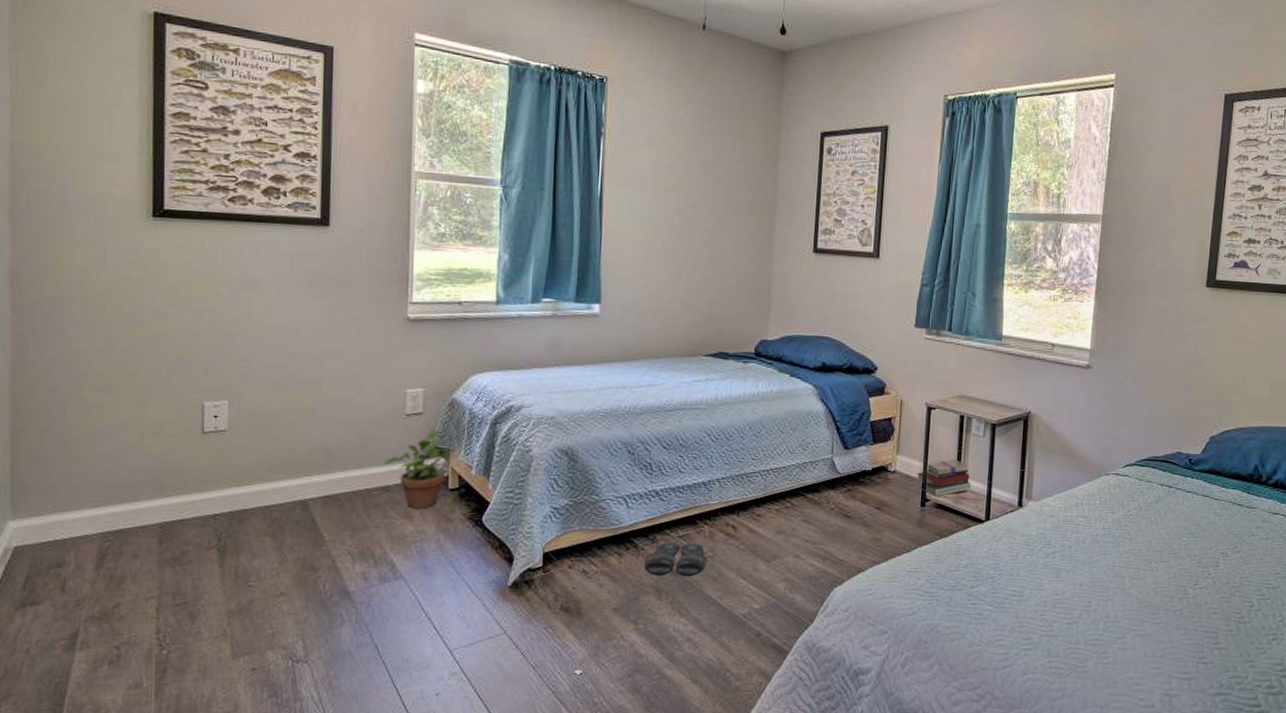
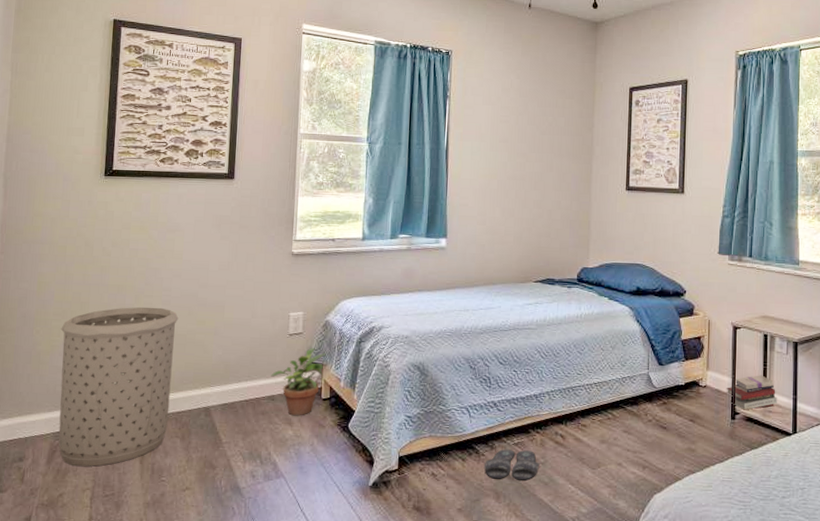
laundry basket: none [103,381,262,573] -> present [58,307,179,467]

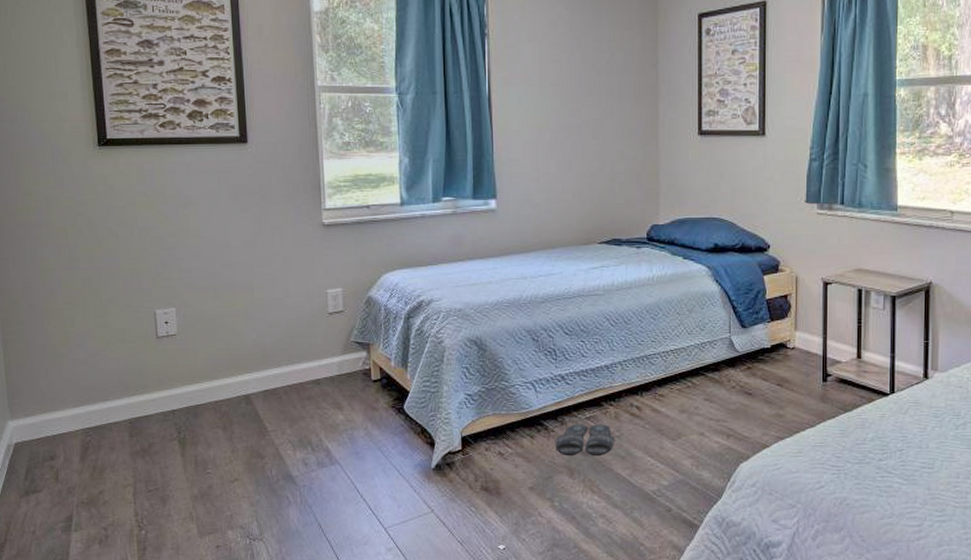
laundry basket: present [58,307,179,467] -> none [74,290,207,463]
potted plant: present [271,347,326,416] -> none [313,326,372,400]
books: present [726,375,777,410] -> none [816,333,873,372]

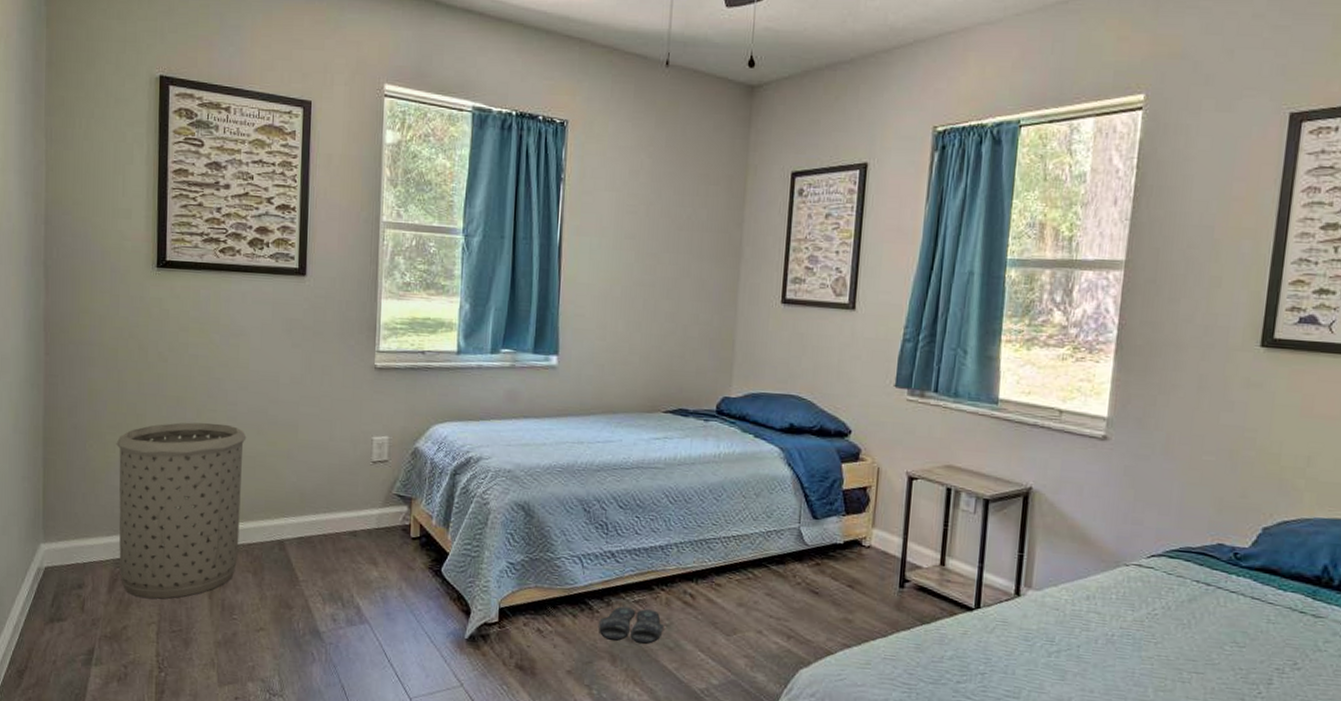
laundry basket: none [74,290,207,463] -> present [116,422,247,599]

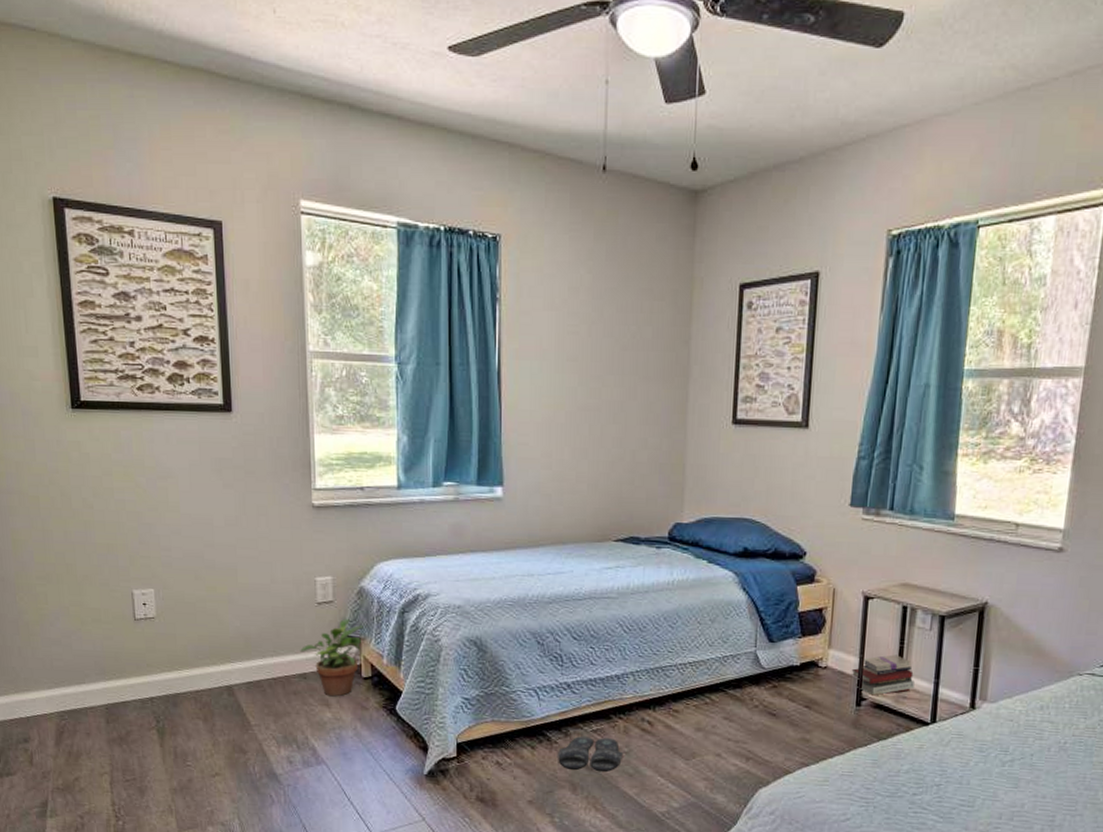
laundry basket: present [116,422,247,599] -> none [47,570,187,750]
potted plant: none [352,477,415,556] -> present [300,618,364,697]
books: none [895,536,959,578] -> present [851,654,915,696]

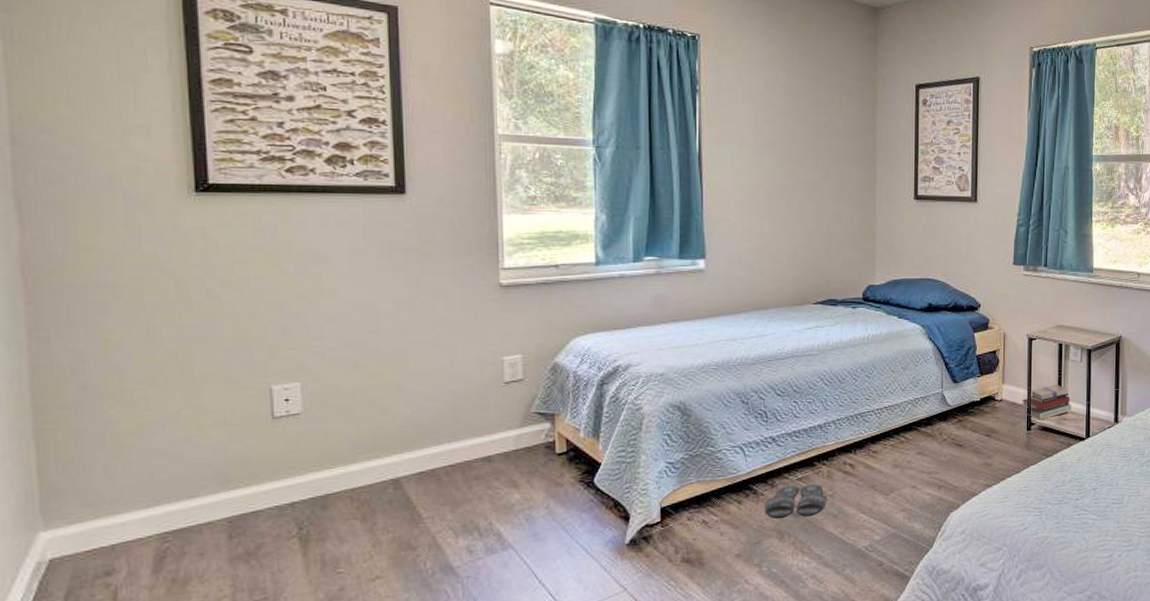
potted plant: present [300,618,364,697] -> none [484,395,558,477]

